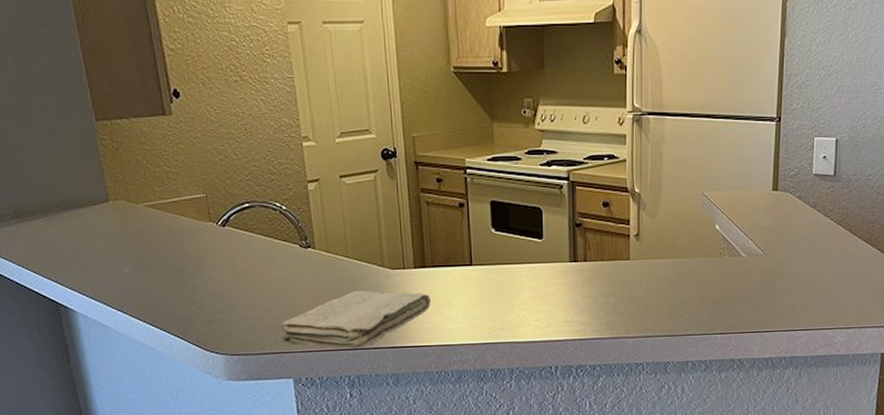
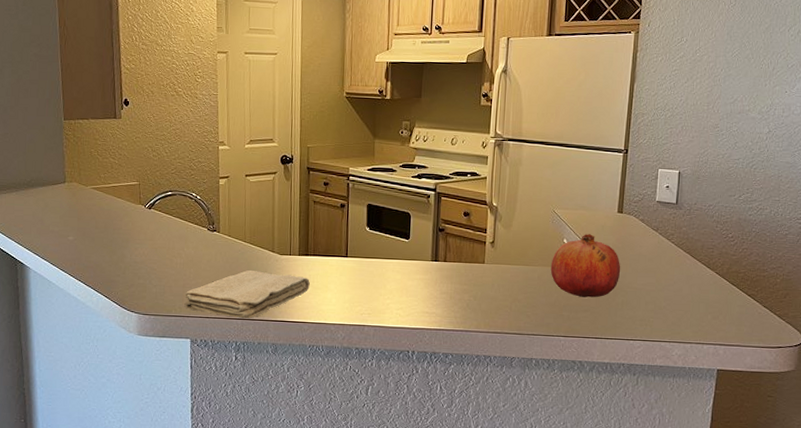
fruit: none [702,217,778,289] -> present [550,234,621,298]

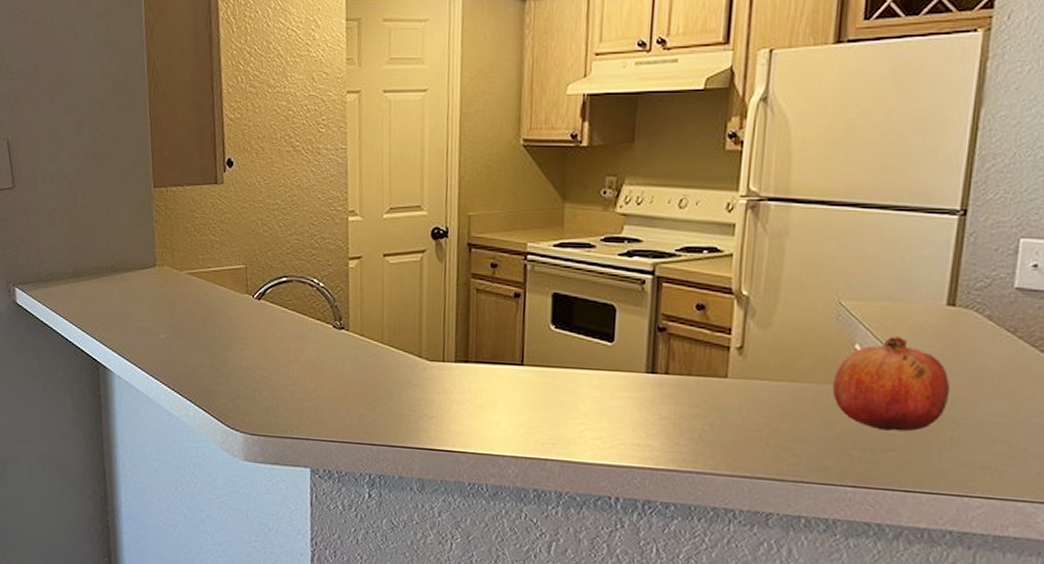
washcloth: present [184,270,310,319] -> none [303,381,470,445]

